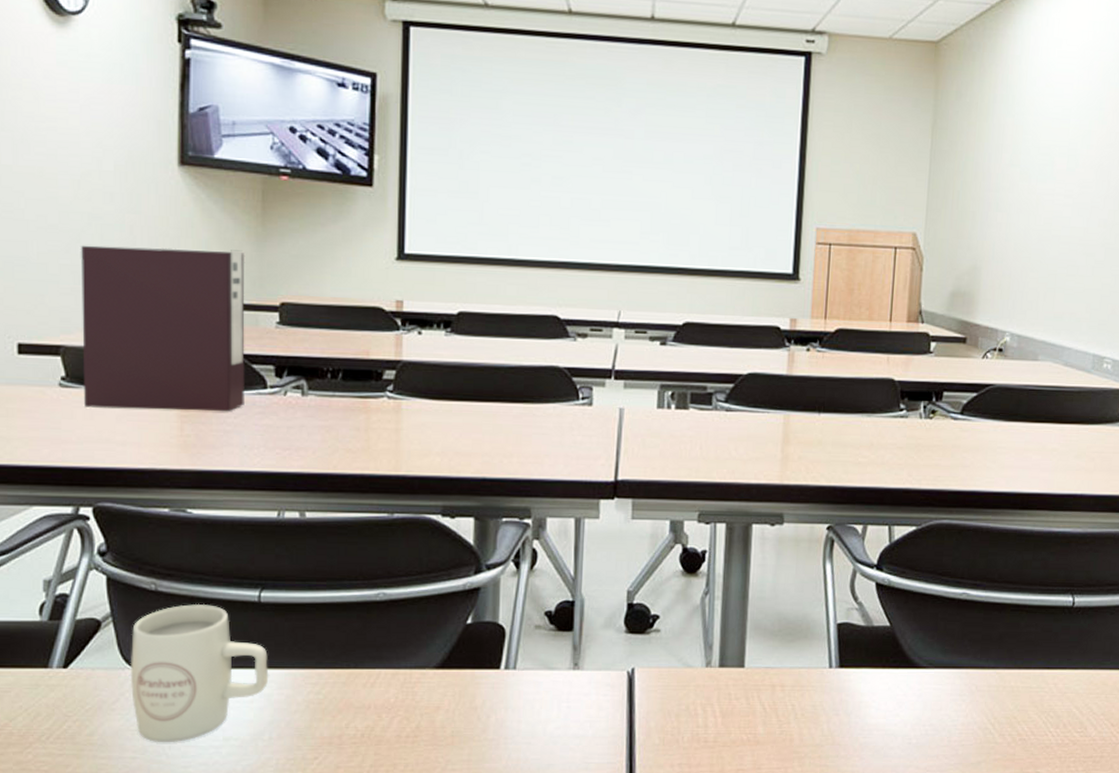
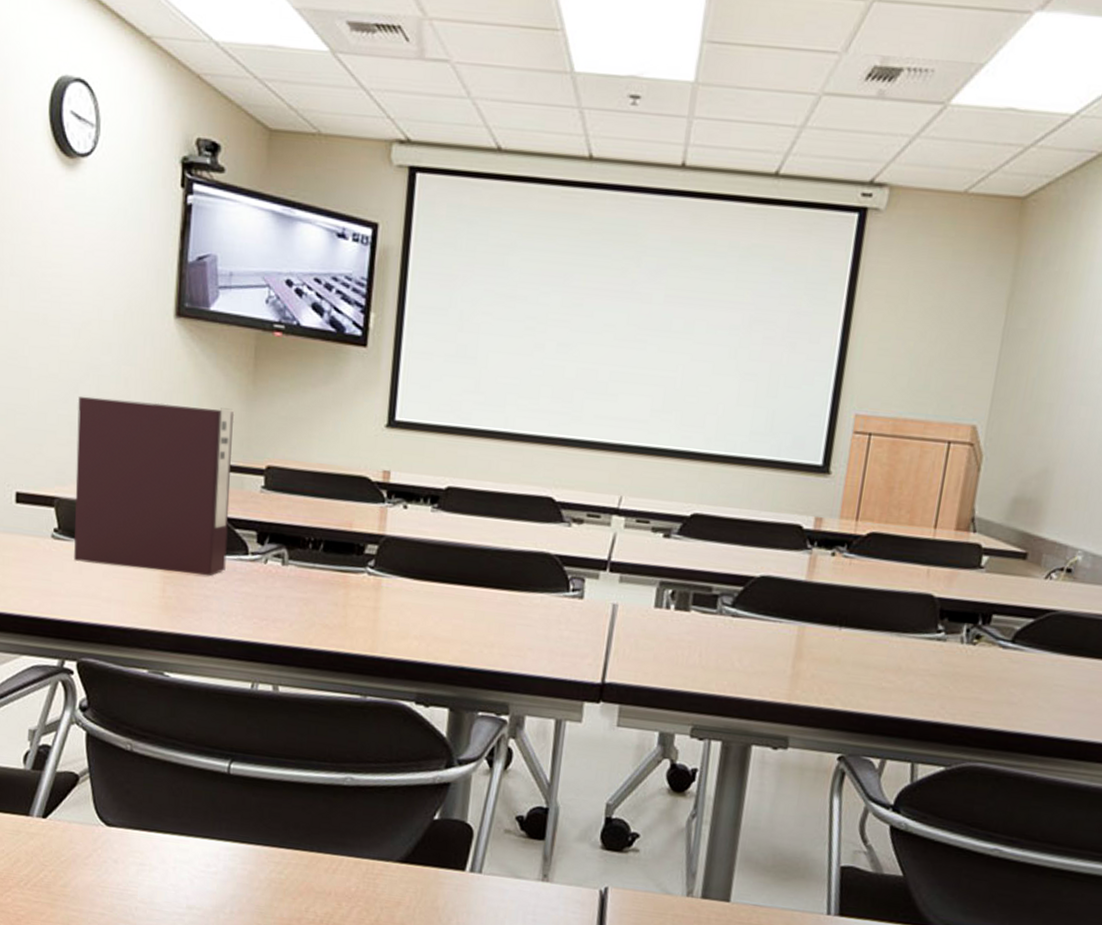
mug: present [130,603,269,742] -> none [103,768,234,904]

